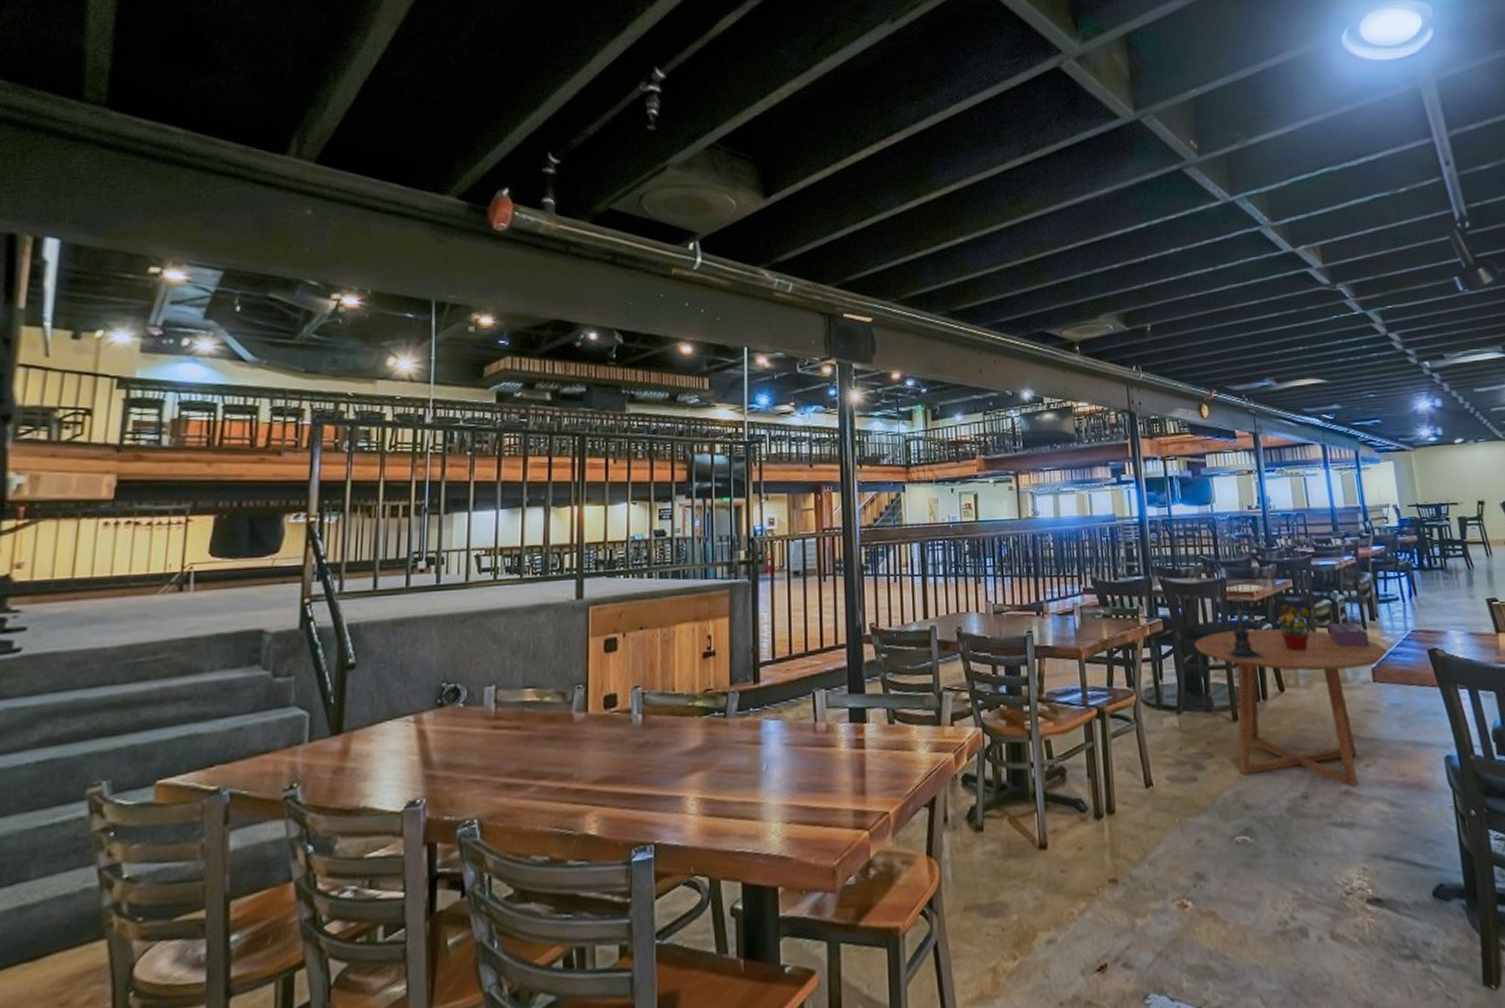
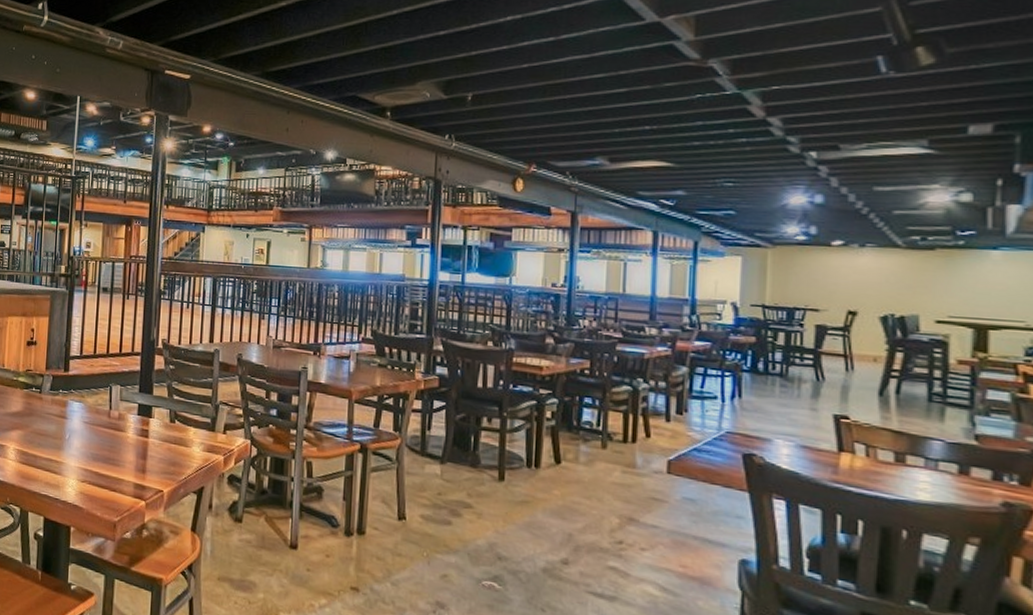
dining table: present [1194,628,1388,787] -> none [469,397,692,566]
candle holder: present [1224,595,1266,660] -> none [500,367,546,430]
flowerpot: present [1278,603,1312,651] -> none [566,382,605,430]
tissue box: present [1328,622,1371,648] -> none [624,408,672,440]

